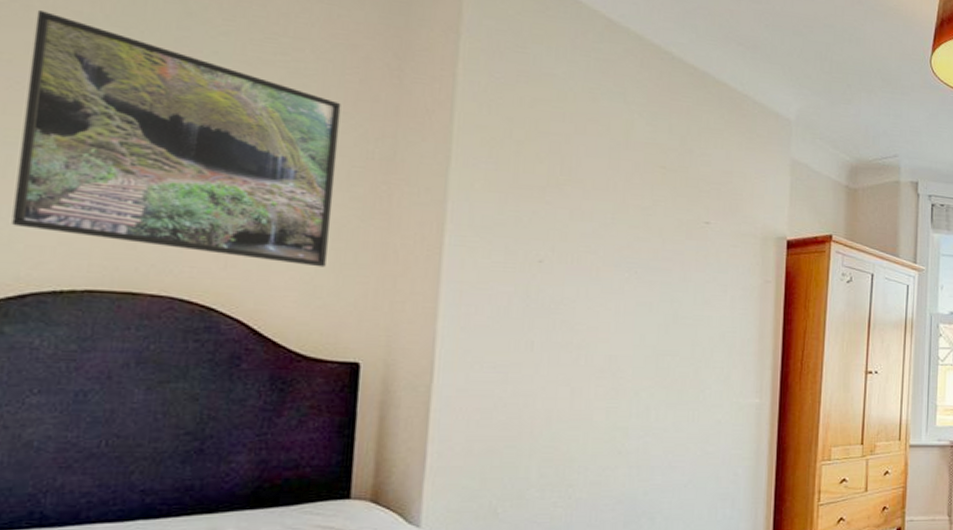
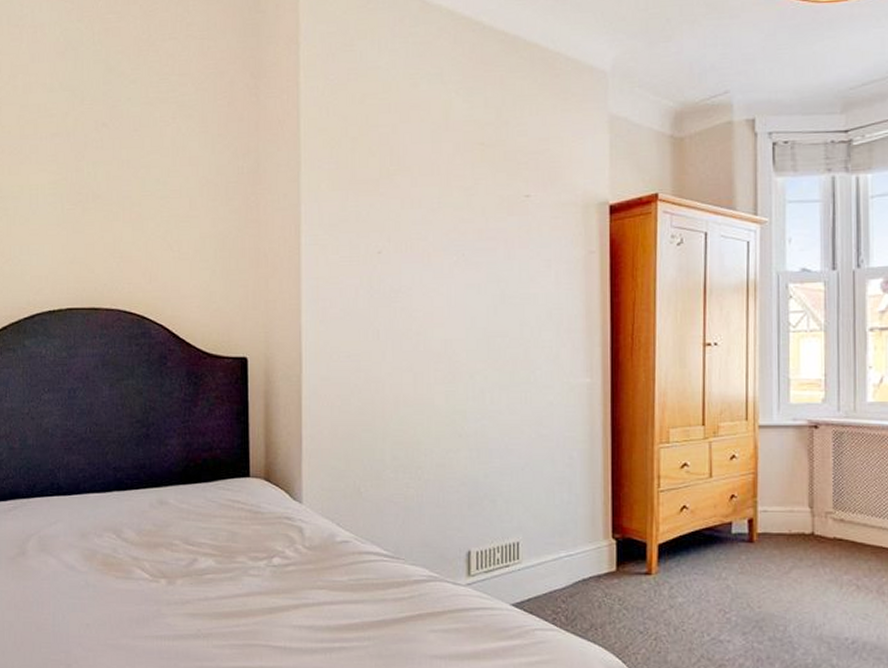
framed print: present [12,9,341,267] -> none [21,87,218,275]

